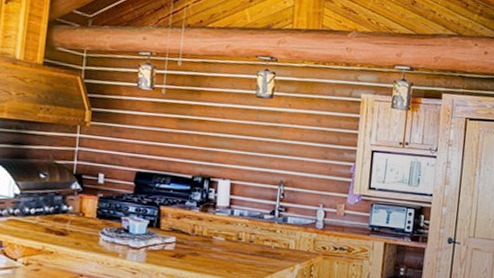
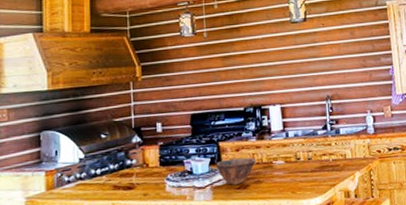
bowl: none [154,224,195,252] -> present [216,157,255,185]

